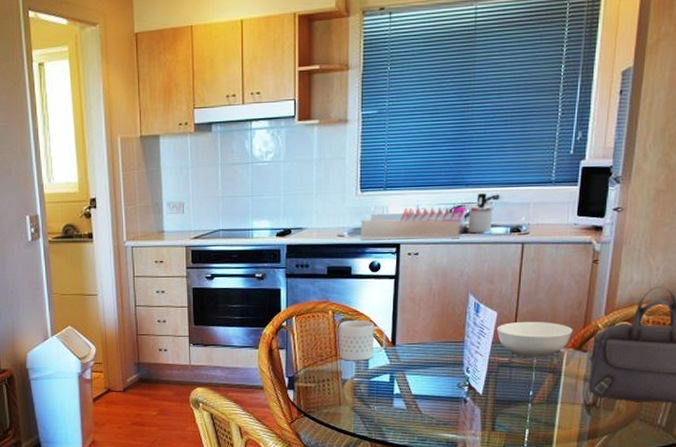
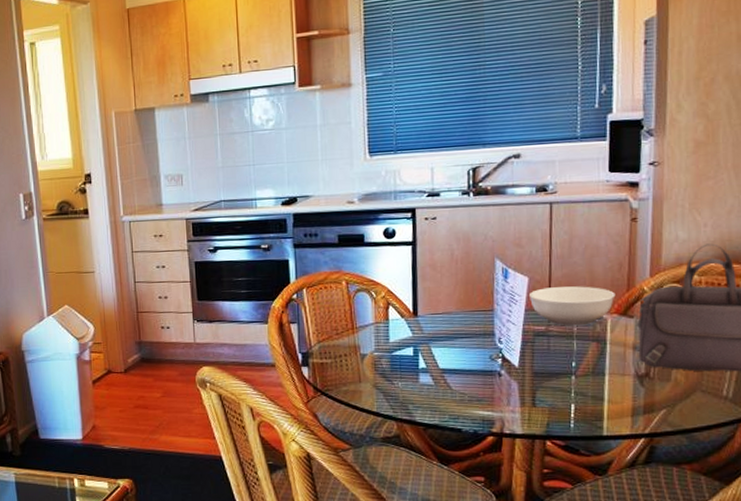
mug: present [339,320,386,361] -> none [354,290,407,334]
dish rack: present [361,206,467,241] -> none [372,167,487,206]
soap dispenser: present [468,193,494,234] -> none [488,152,516,195]

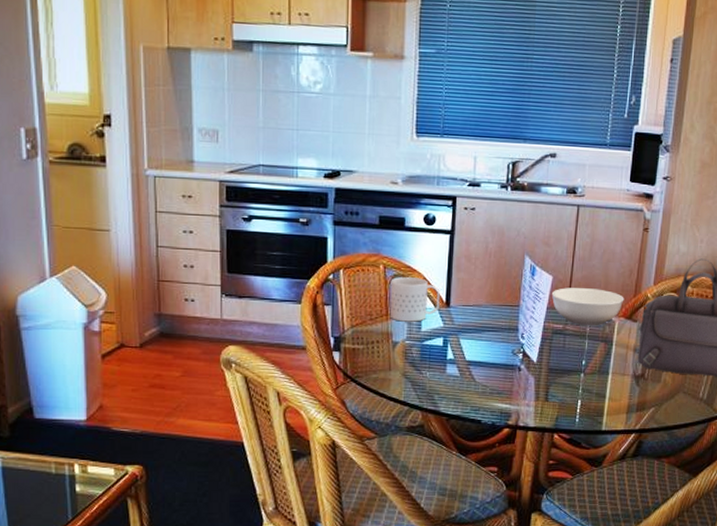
mug: none [354,290,407,334] -> present [389,277,440,322]

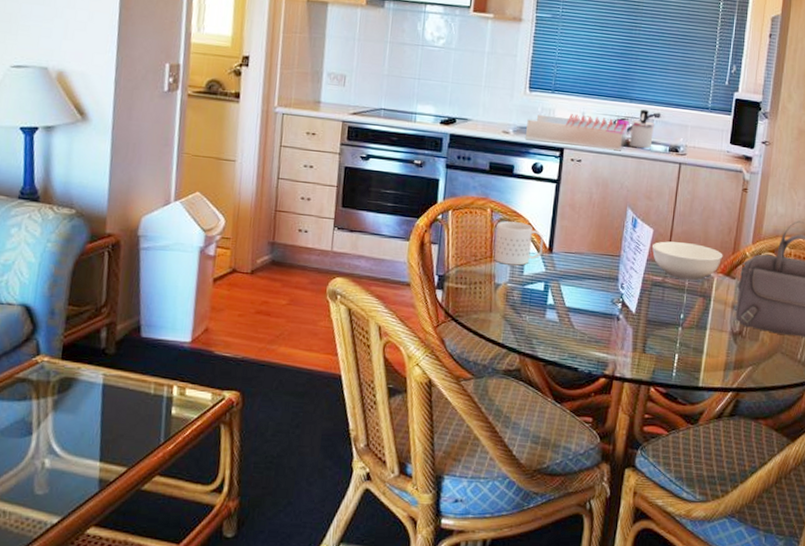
dish rack: none [416,159,525,196] -> present [526,114,630,151]
soap dispenser: none [525,150,551,192] -> present [630,109,655,149]

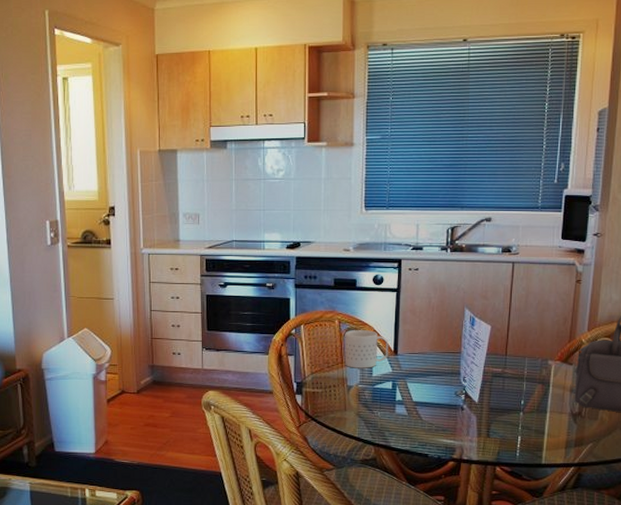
dish rack: present [526,114,630,151] -> none [365,227,463,257]
soap dispenser: present [630,109,655,149] -> none [463,216,487,252]
bowl: present [651,241,723,281] -> none [490,335,560,370]

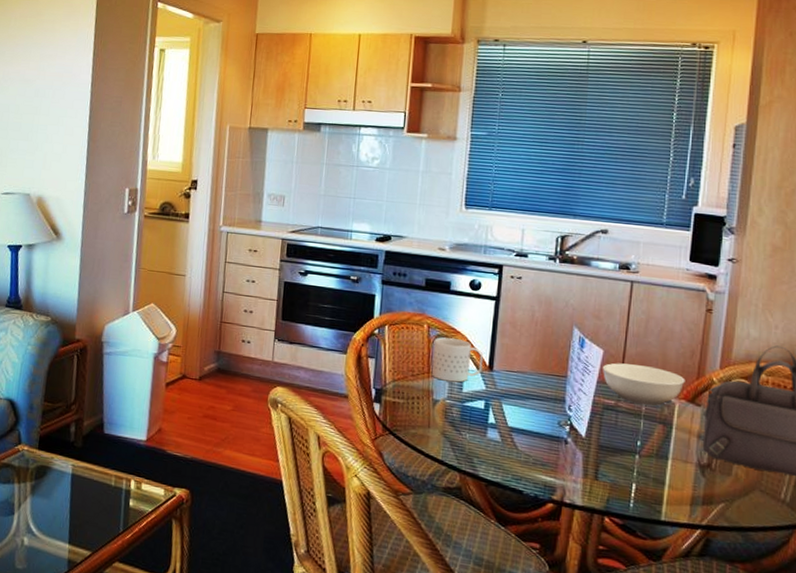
bowl: none [490,335,560,370] -> present [602,363,685,407]

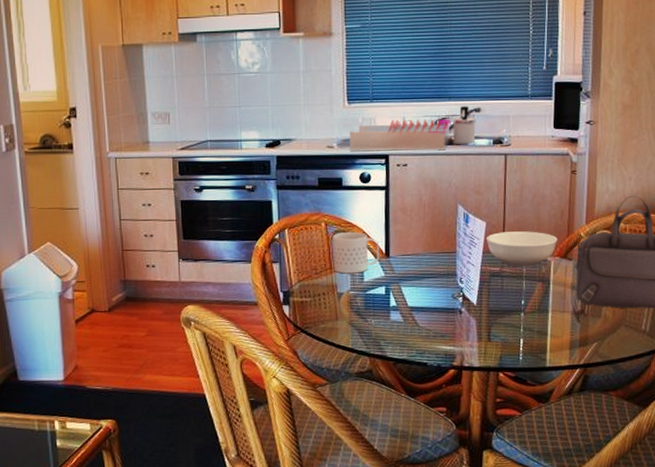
dish rack: none [462,231,575,269] -> present [350,119,452,152]
soap dispenser: none [574,226,603,266] -> present [453,106,477,145]

